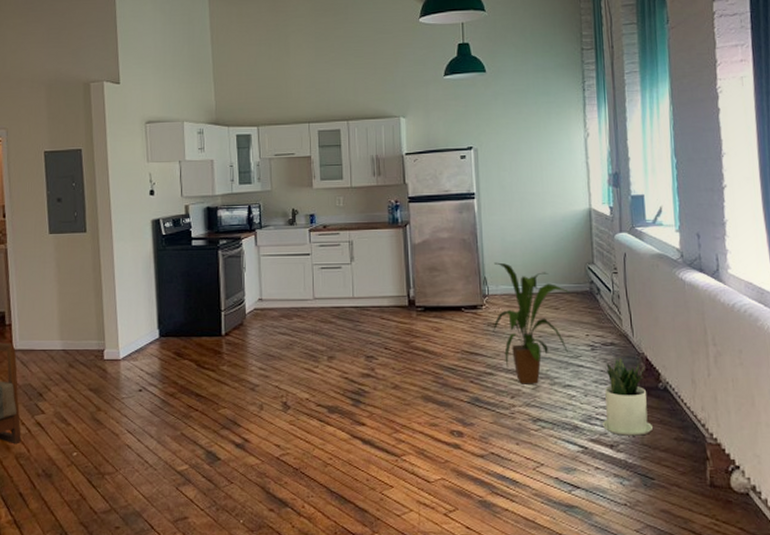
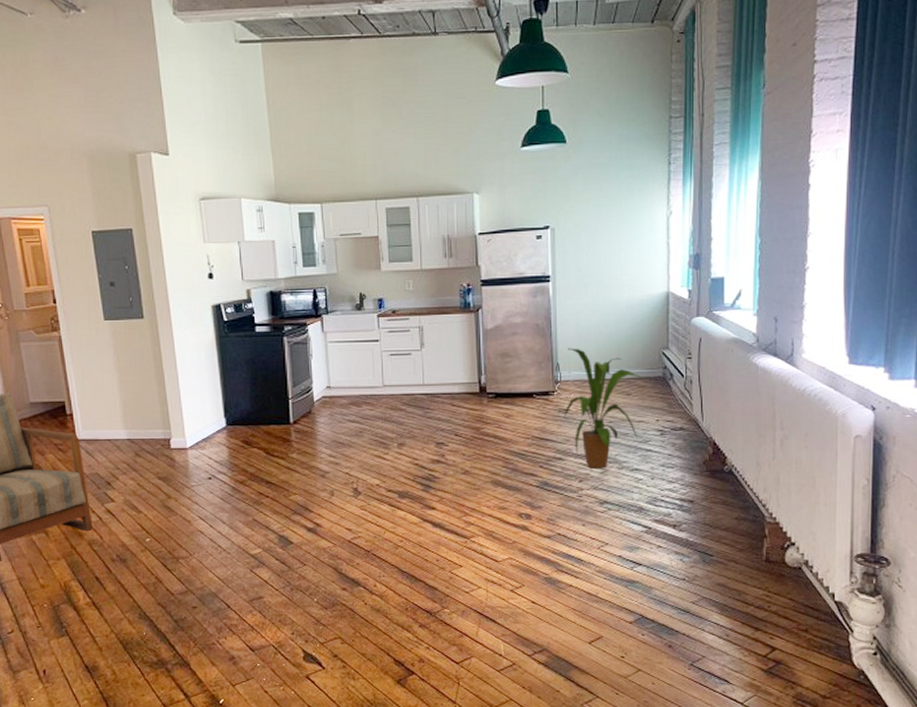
planter: present [602,358,654,436] -> none [666,443,716,516]

